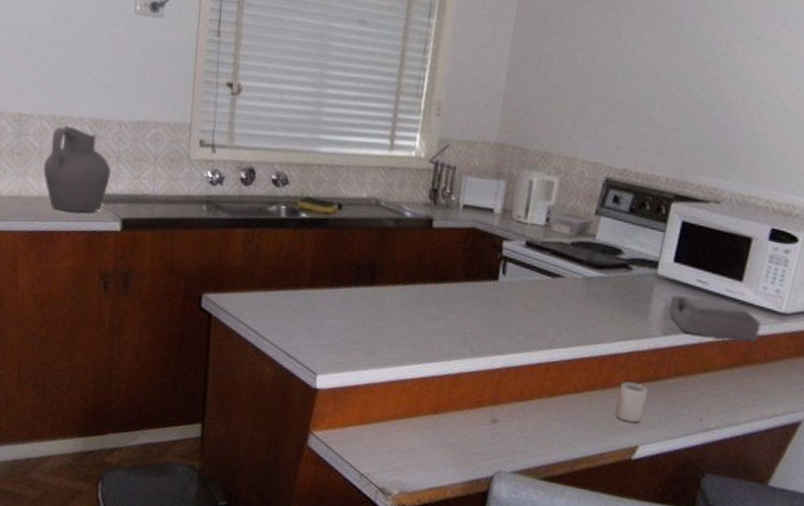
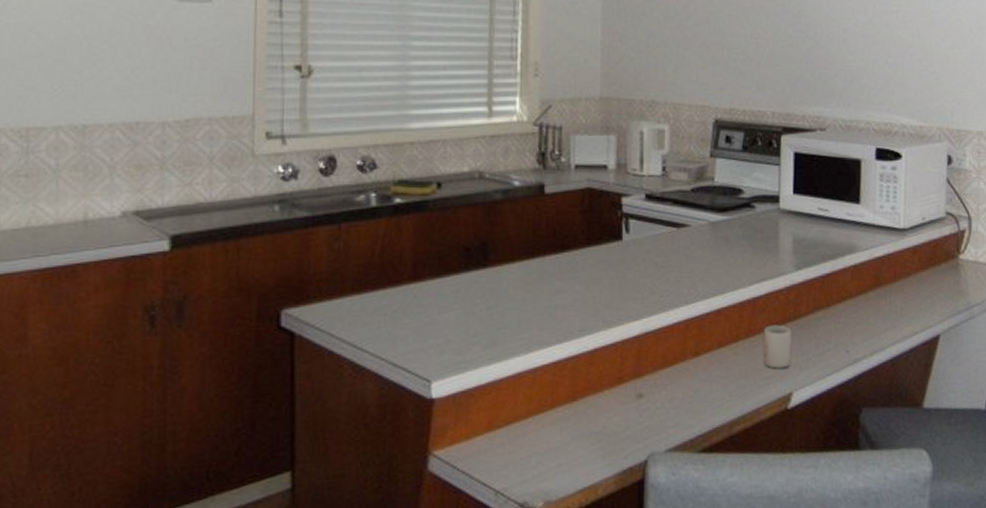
ceramic jug: present [43,126,112,213] -> none [61,135,155,237]
napkin holder: present [668,295,761,343] -> none [796,225,885,265]

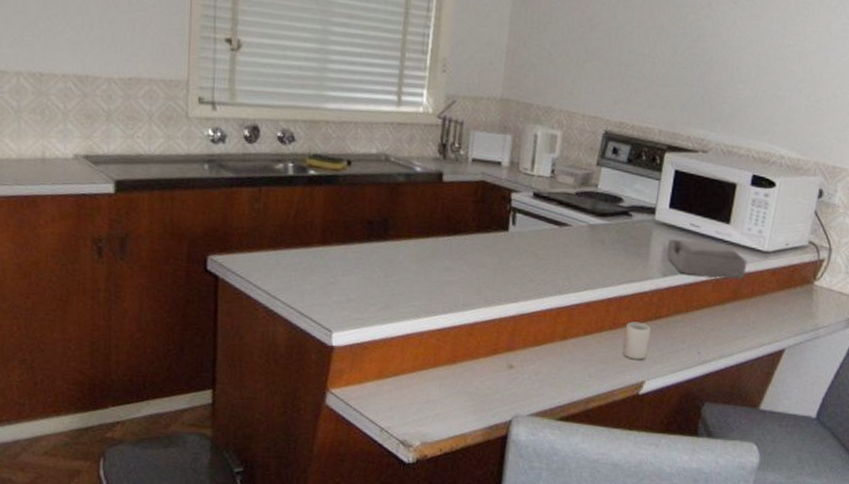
napkin holder: none [796,225,885,265] -> present [666,238,747,280]

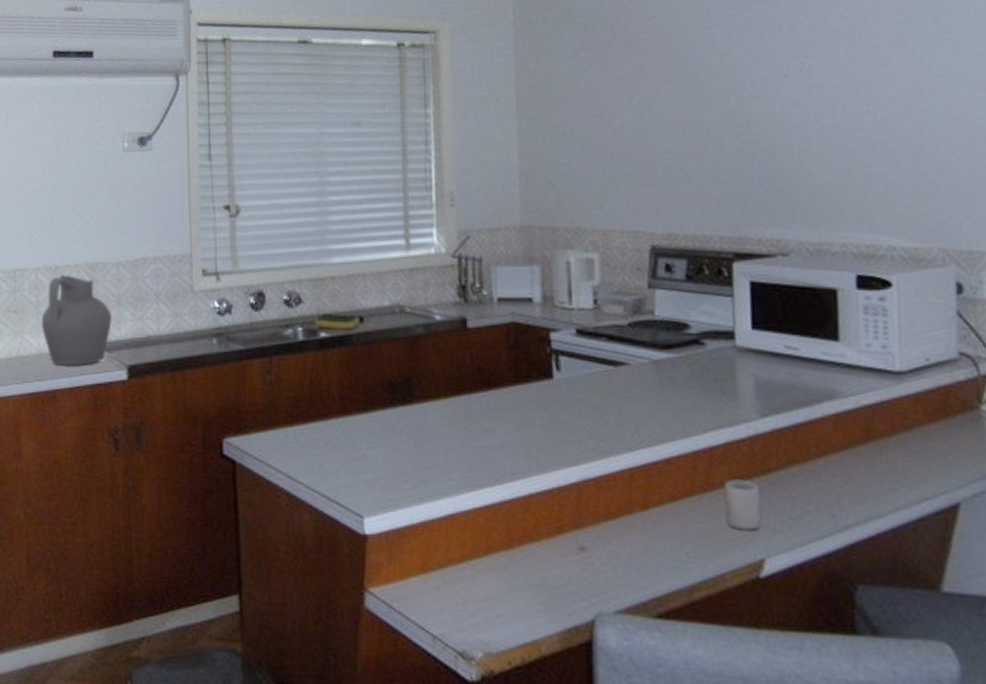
ceramic jug: none [22,83,102,175] -> present [41,275,113,366]
napkin holder: present [666,238,747,280] -> none [758,366,877,413]

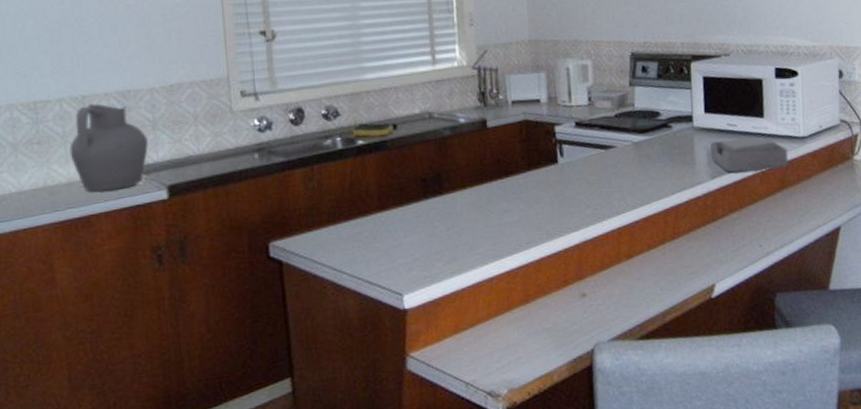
mug: present [723,479,761,530] -> none [686,227,712,265]
napkin holder: none [758,366,877,413] -> present [710,137,789,173]

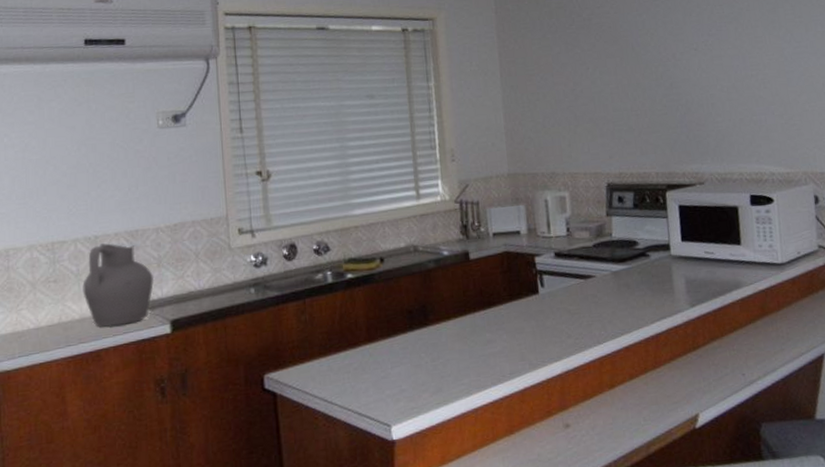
napkin holder: present [710,137,789,173] -> none [688,264,768,301]

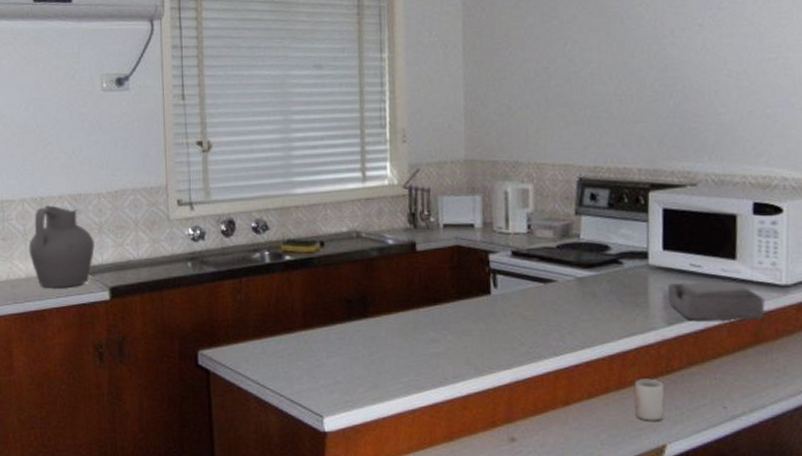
mug: none [667,356,695,395] -> present [633,378,665,421]
napkin holder: none [688,264,768,301] -> present [667,281,765,321]

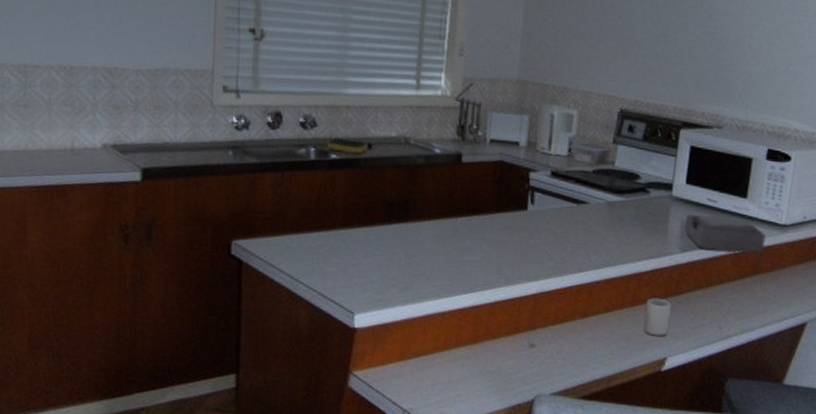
ceramic jug: present [29,205,96,288] -> none [53,76,130,164]

